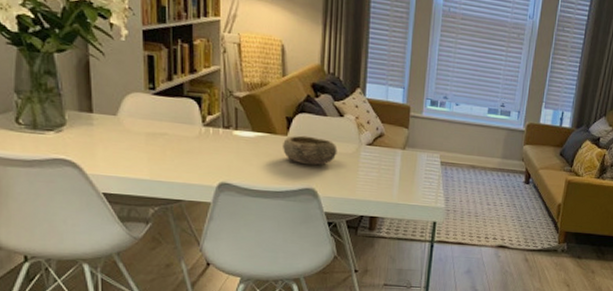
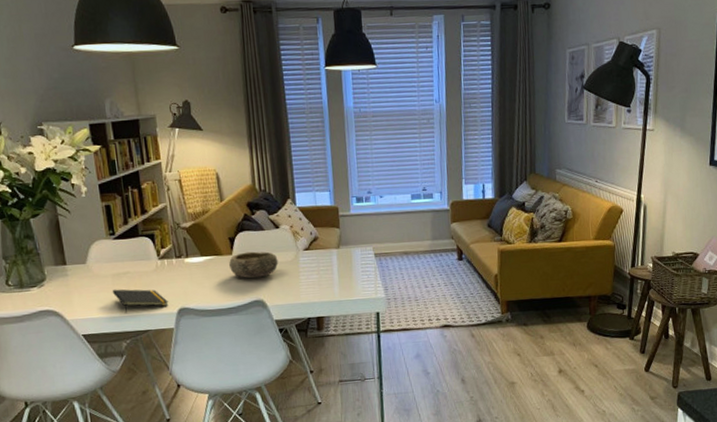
notepad: none [144,149,208,178] -> present [112,289,169,313]

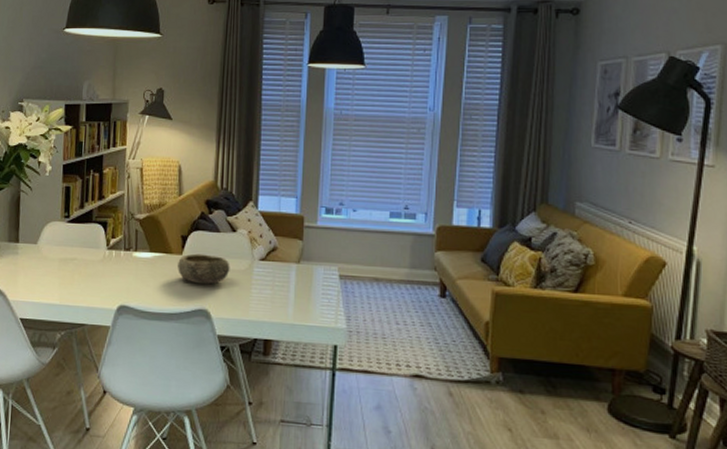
notepad: present [112,289,169,313] -> none [56,275,109,302]

